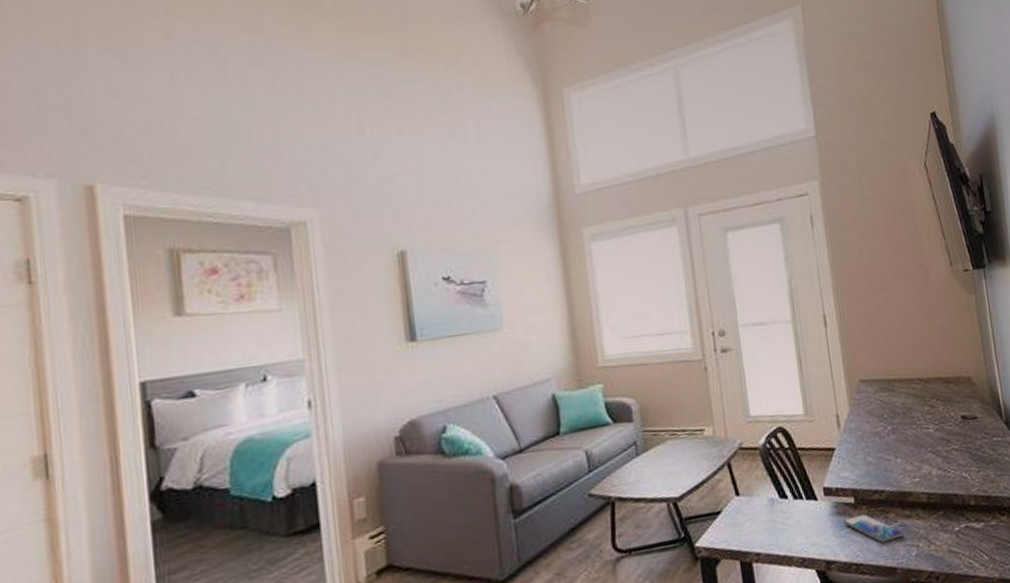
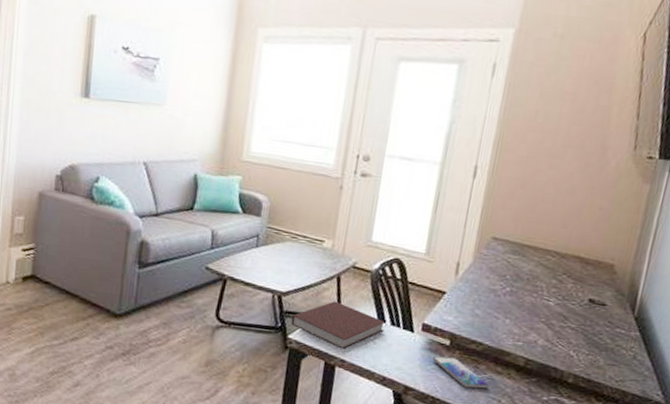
notebook: none [693,490,789,542] -> present [290,301,386,350]

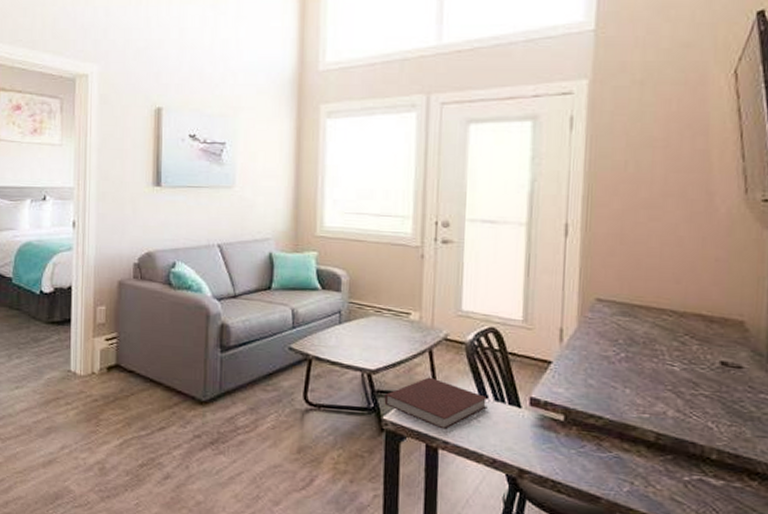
smartphone: present [432,356,490,389] -> none [546,433,618,469]

